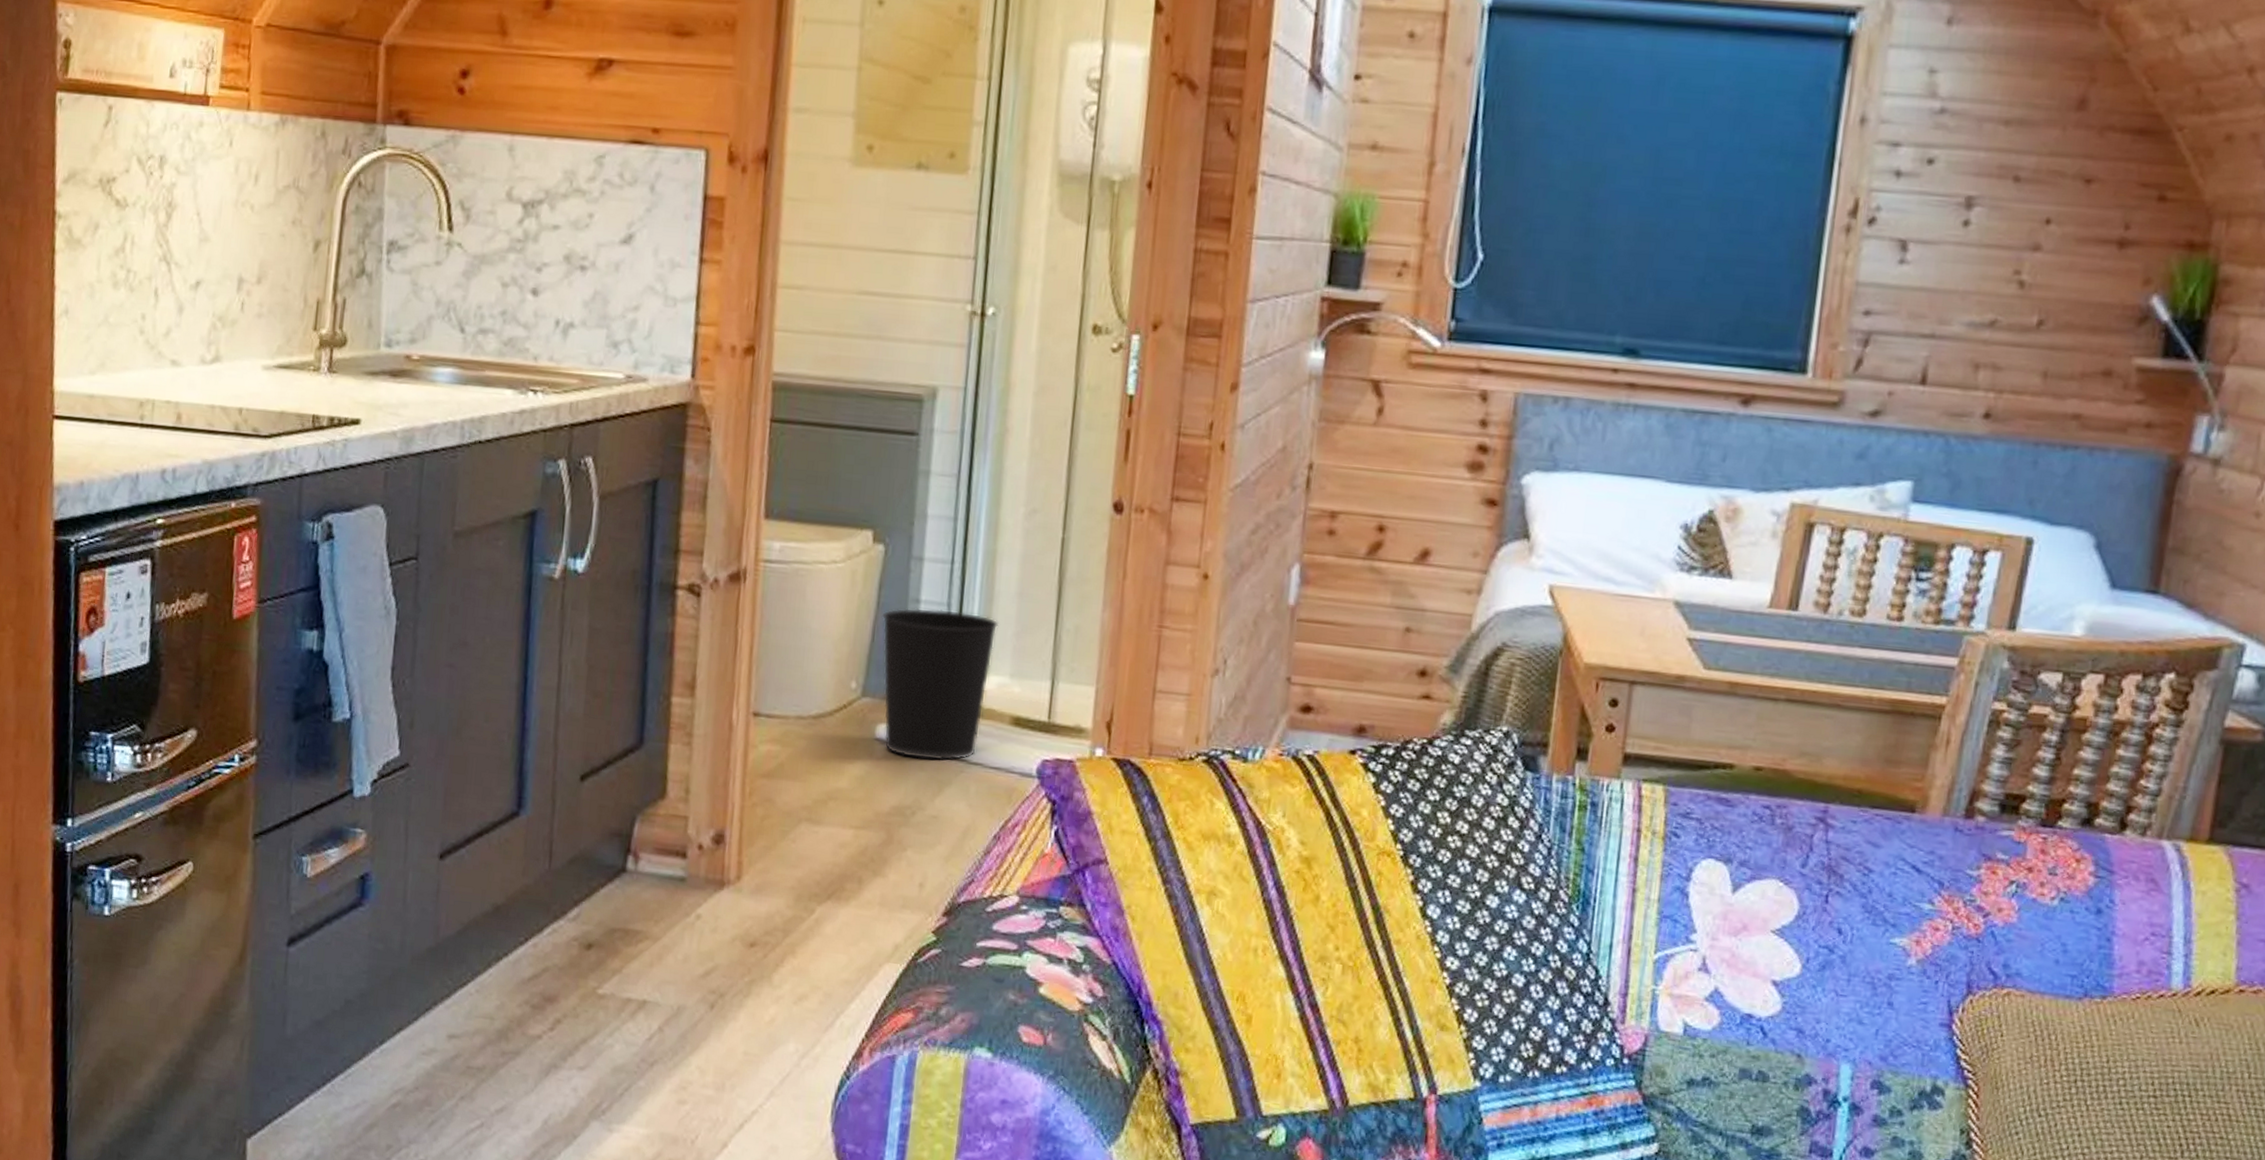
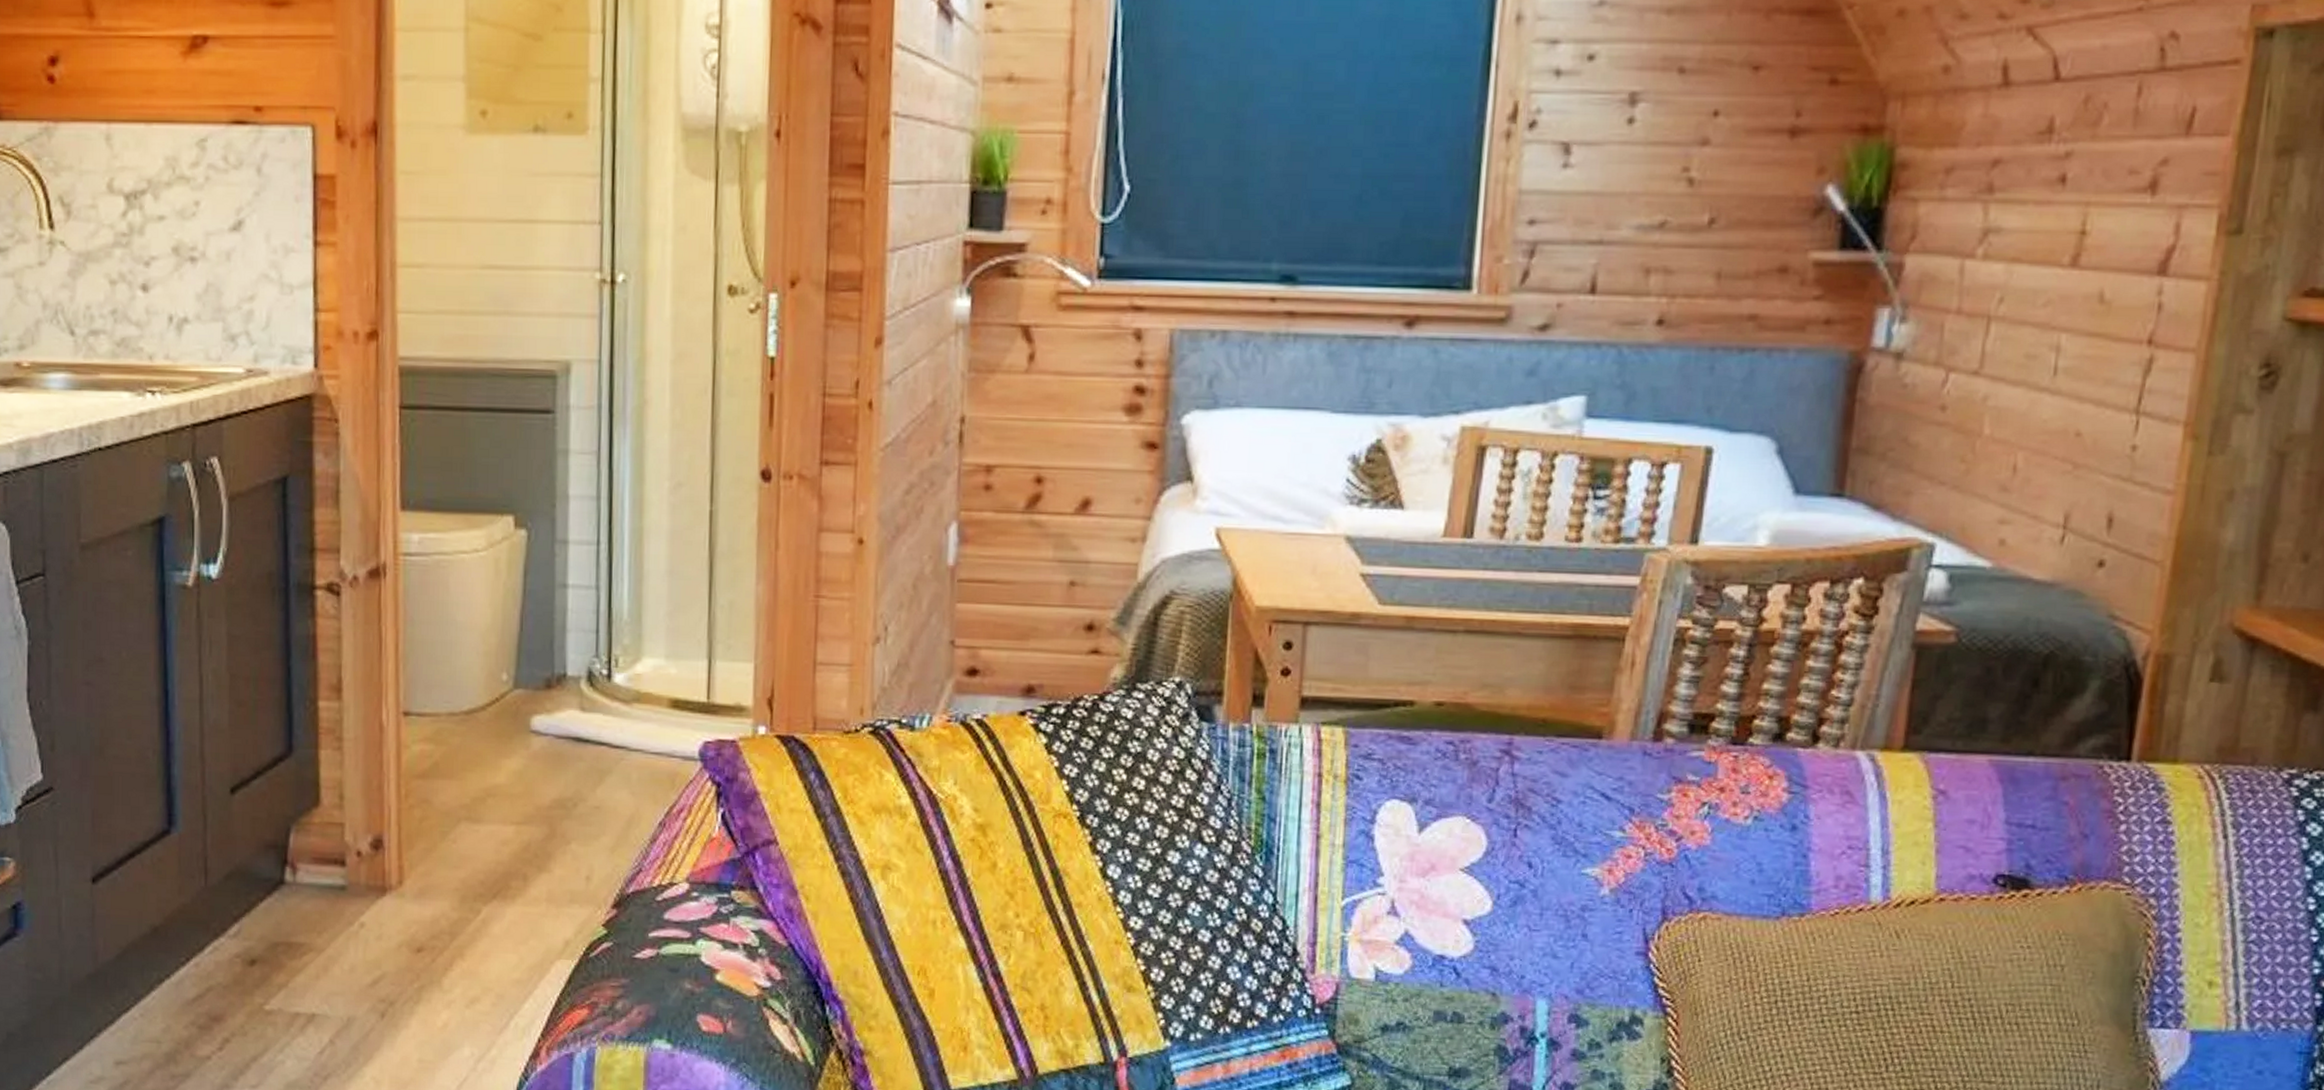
wastebasket: present [881,608,998,761] -> none [529,593,650,749]

